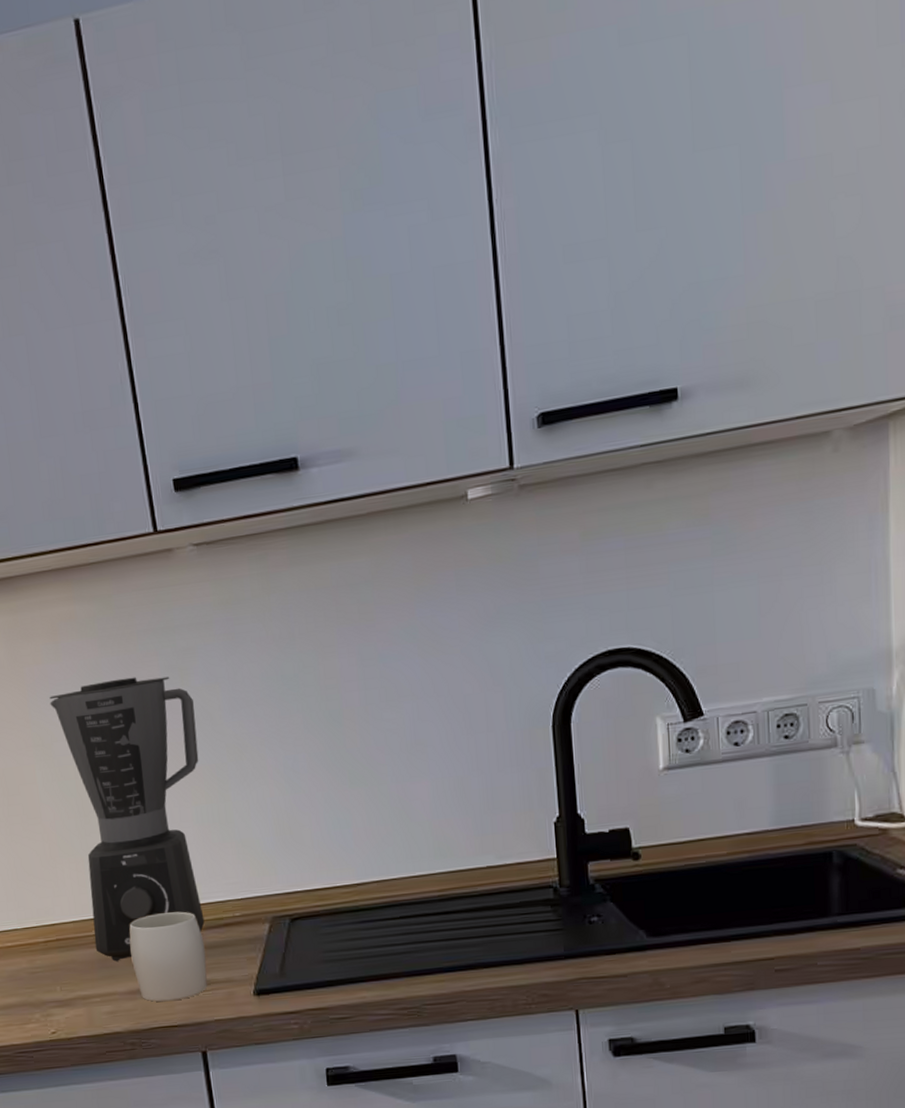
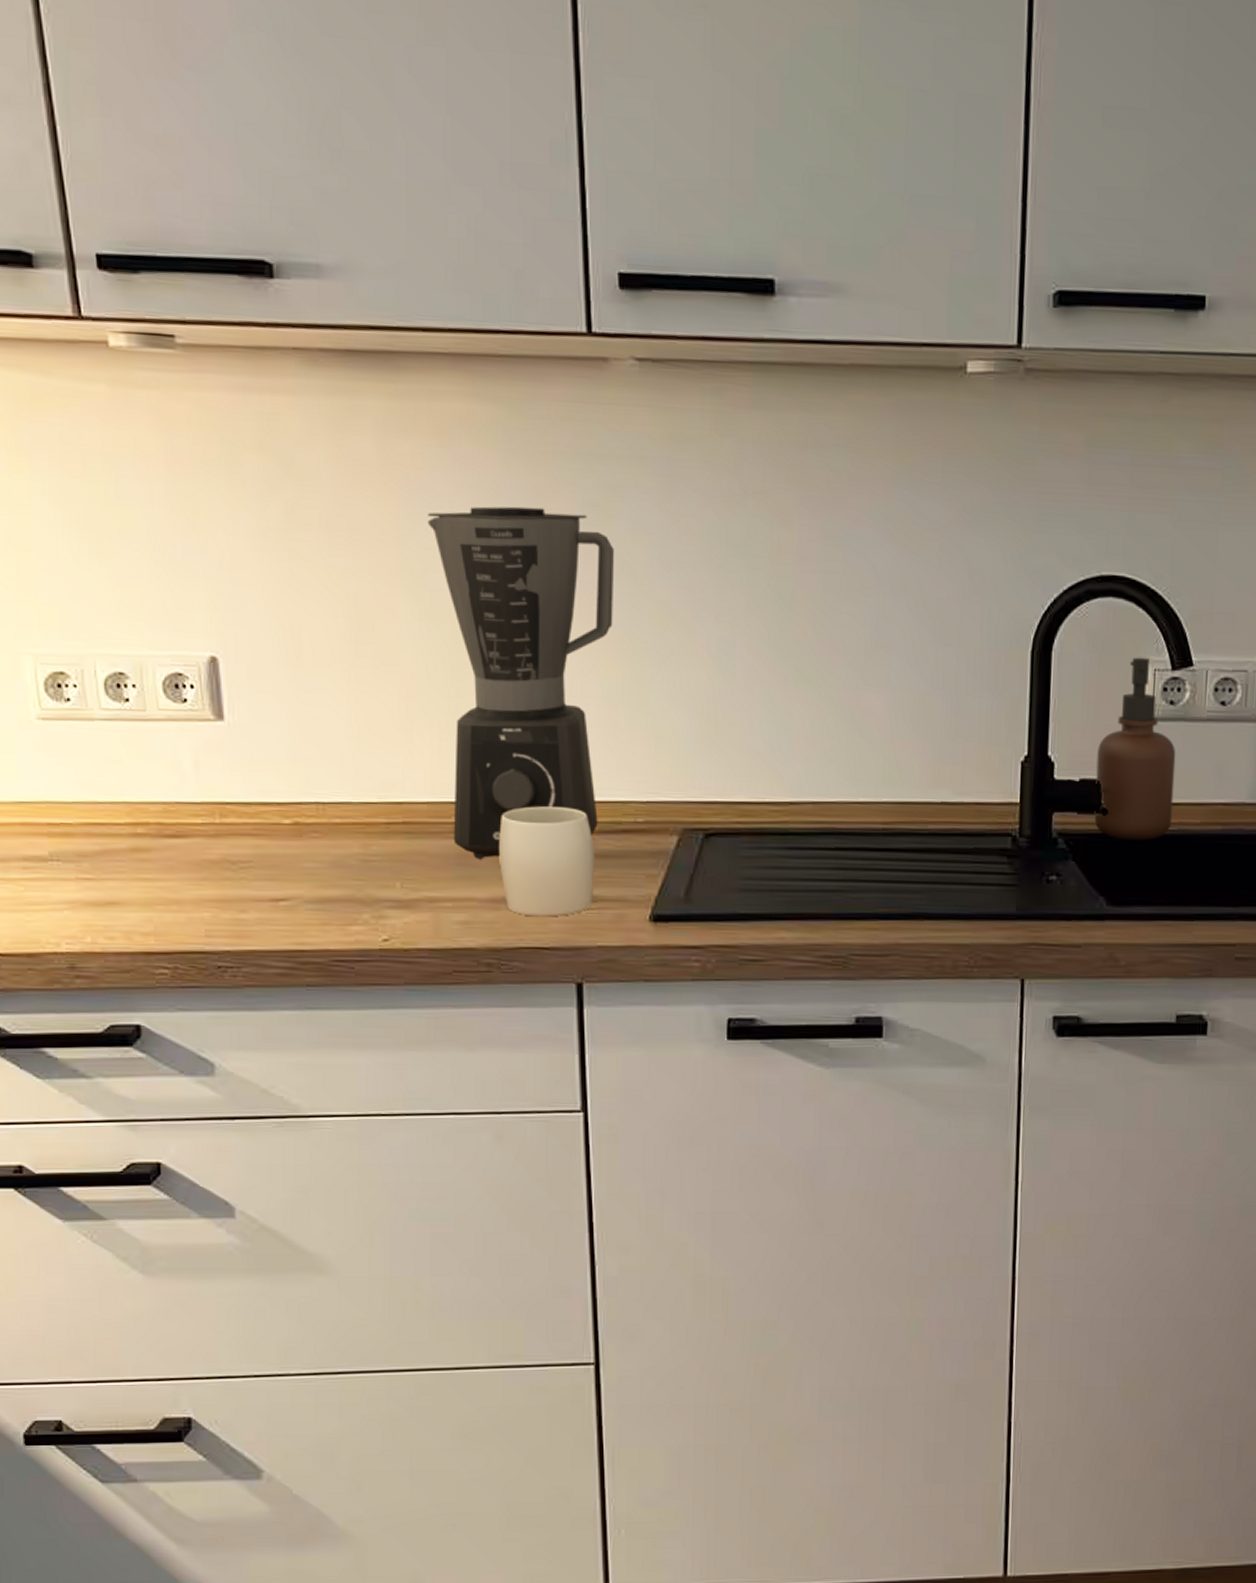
soap dispenser: none [622,714,700,879] -> present [1094,657,1176,841]

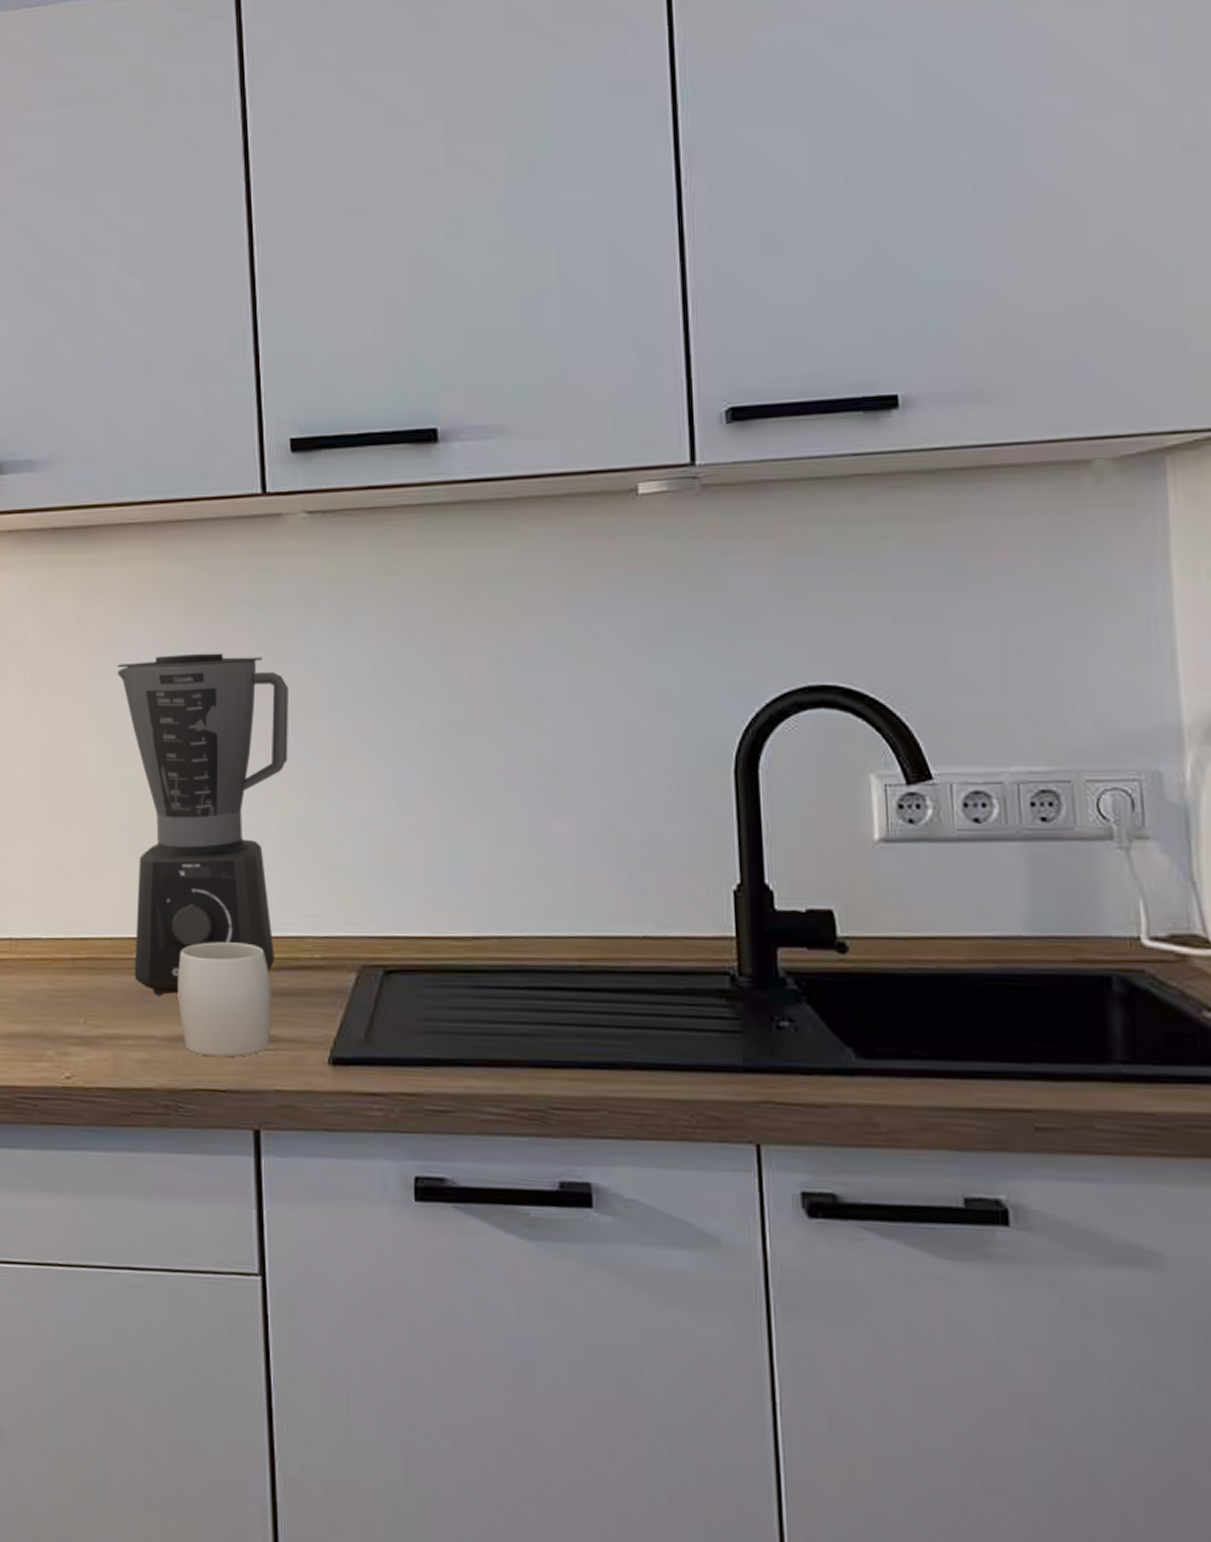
soap dispenser: present [1094,657,1176,841] -> none [824,772,929,982]

